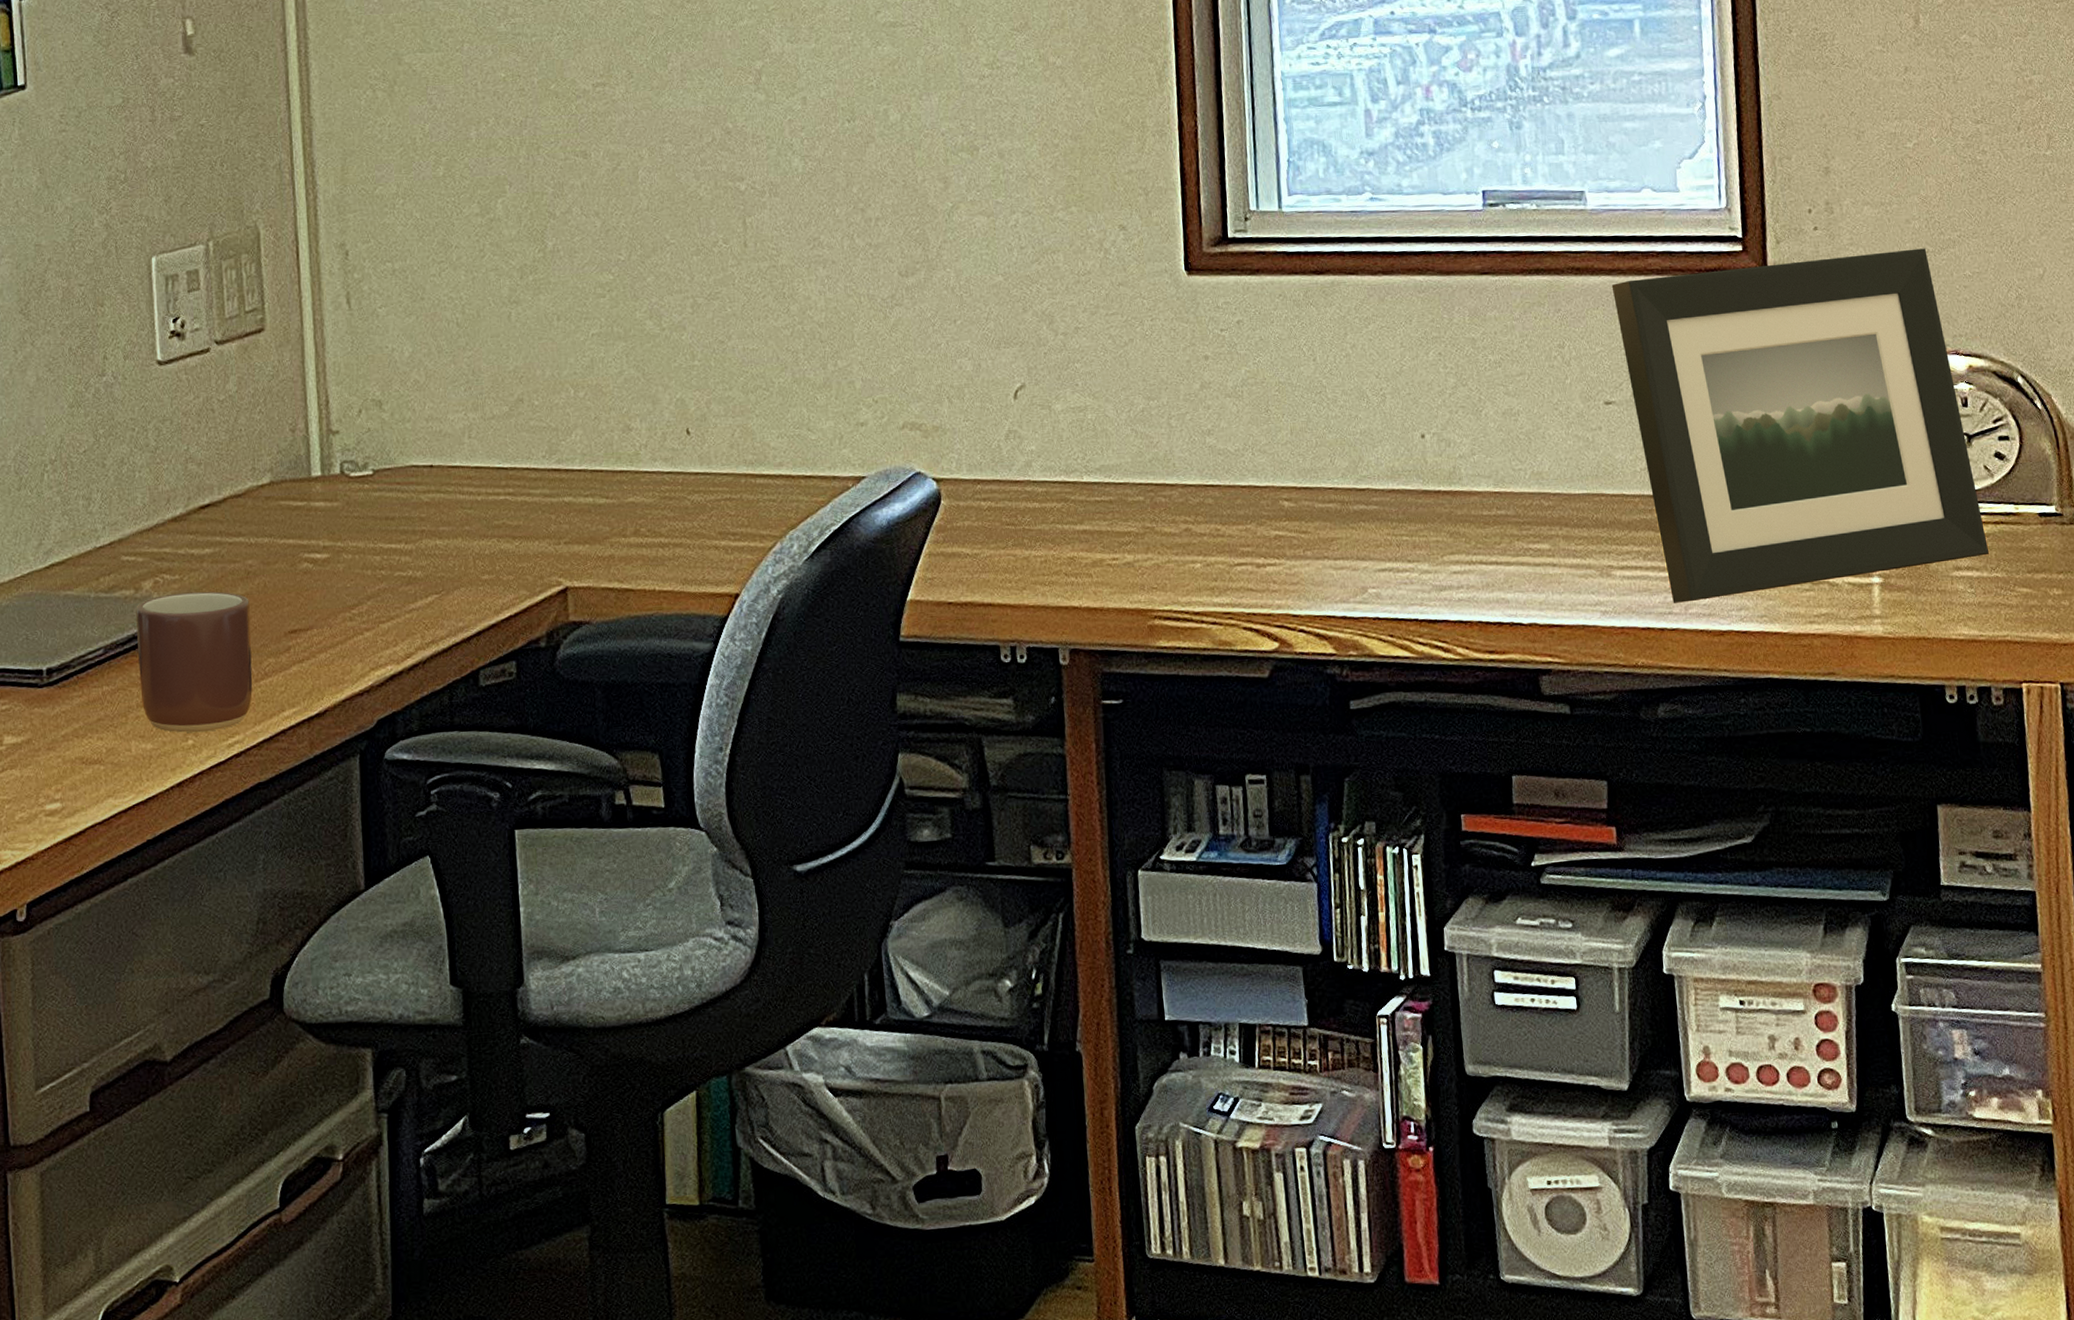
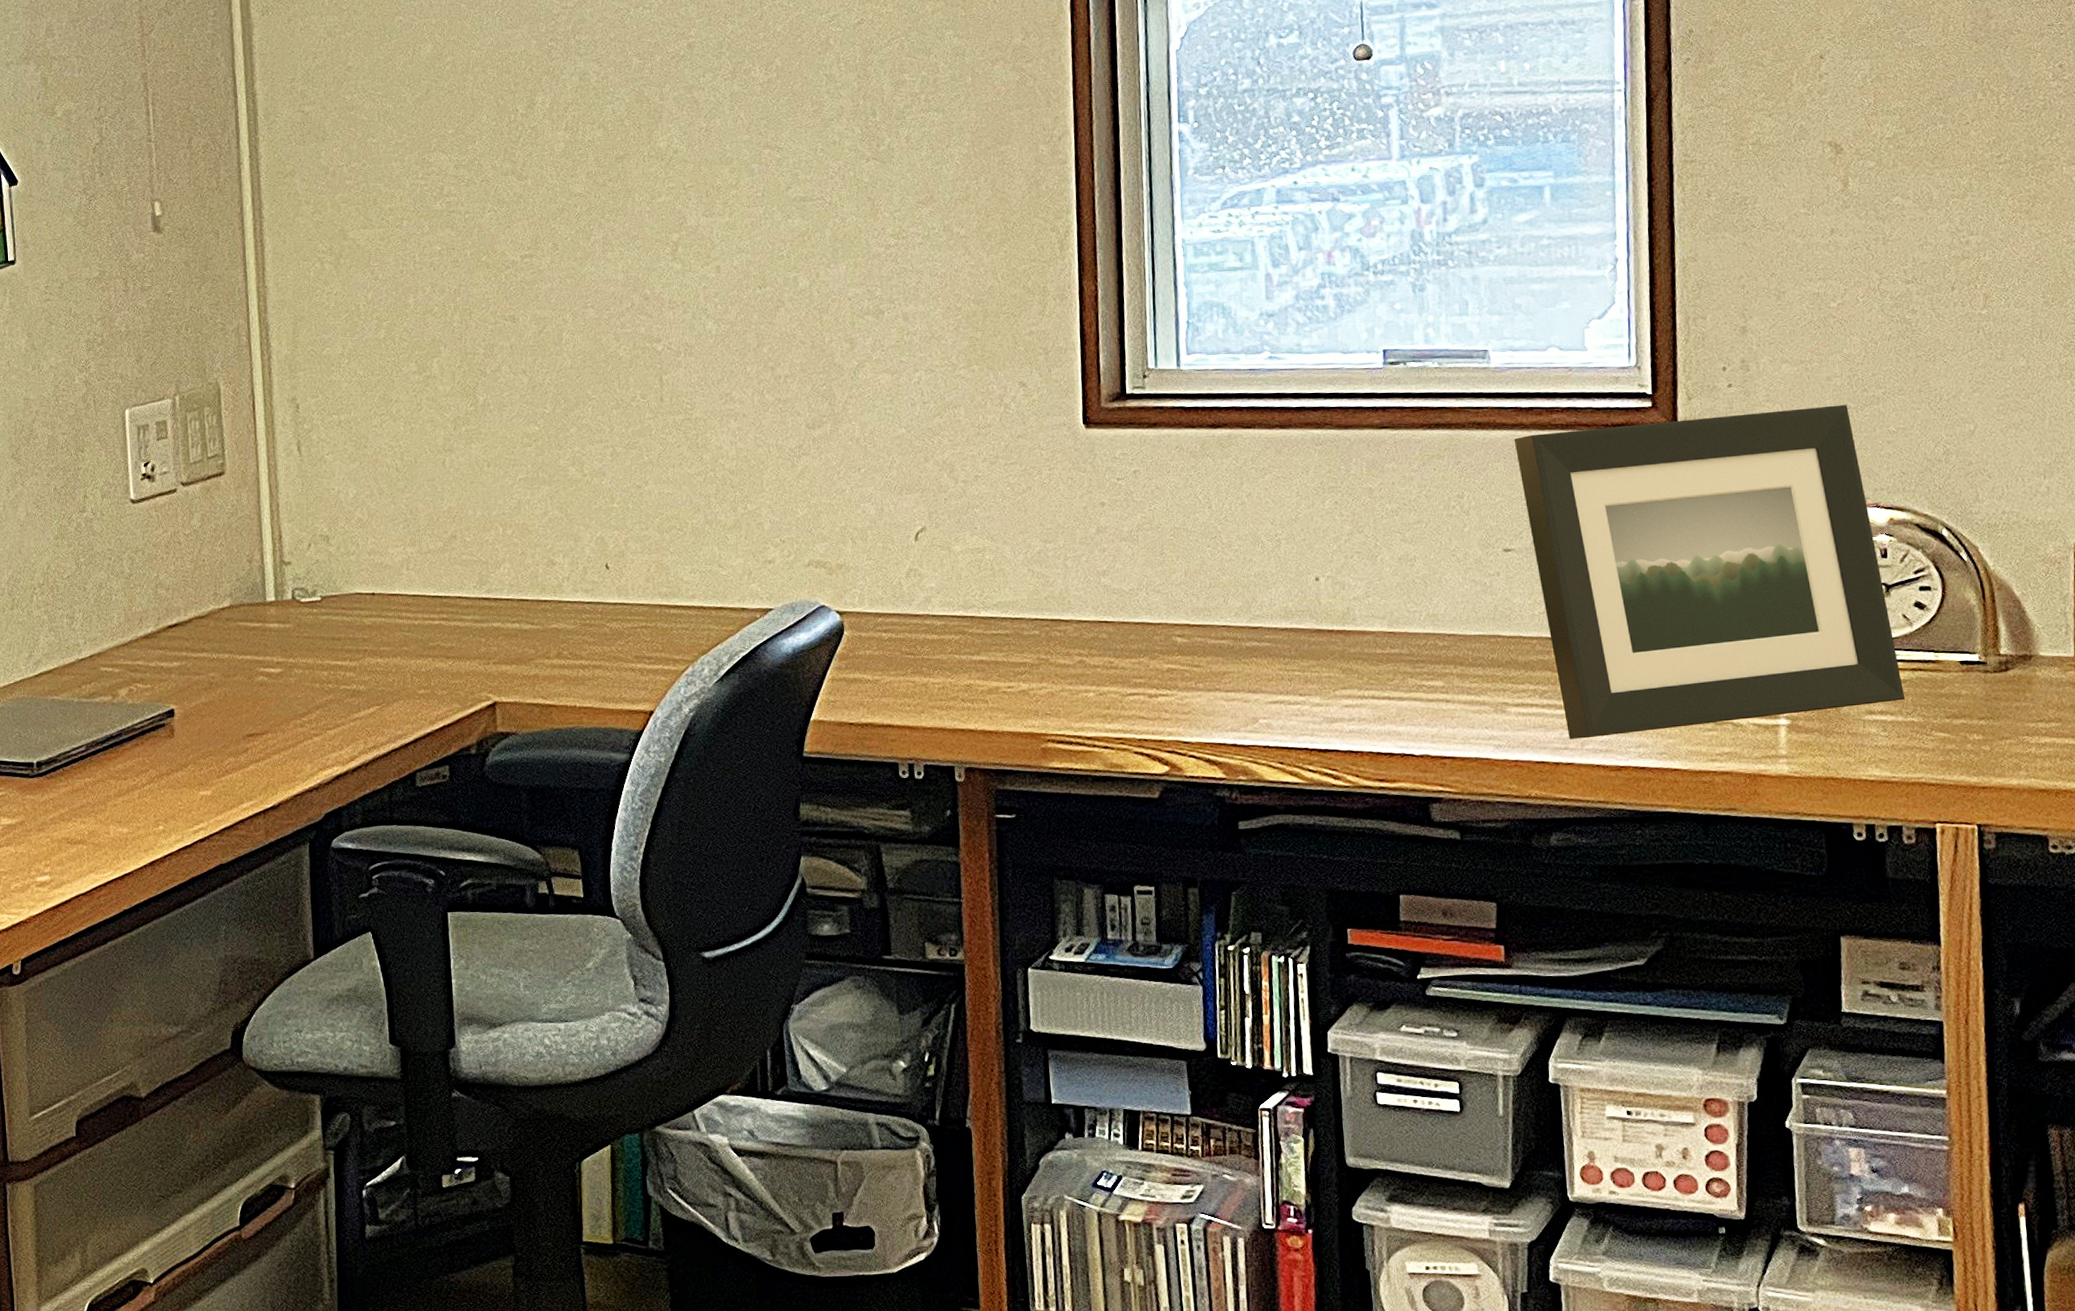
mug: present [136,591,253,733] -> none [113,699,215,820]

